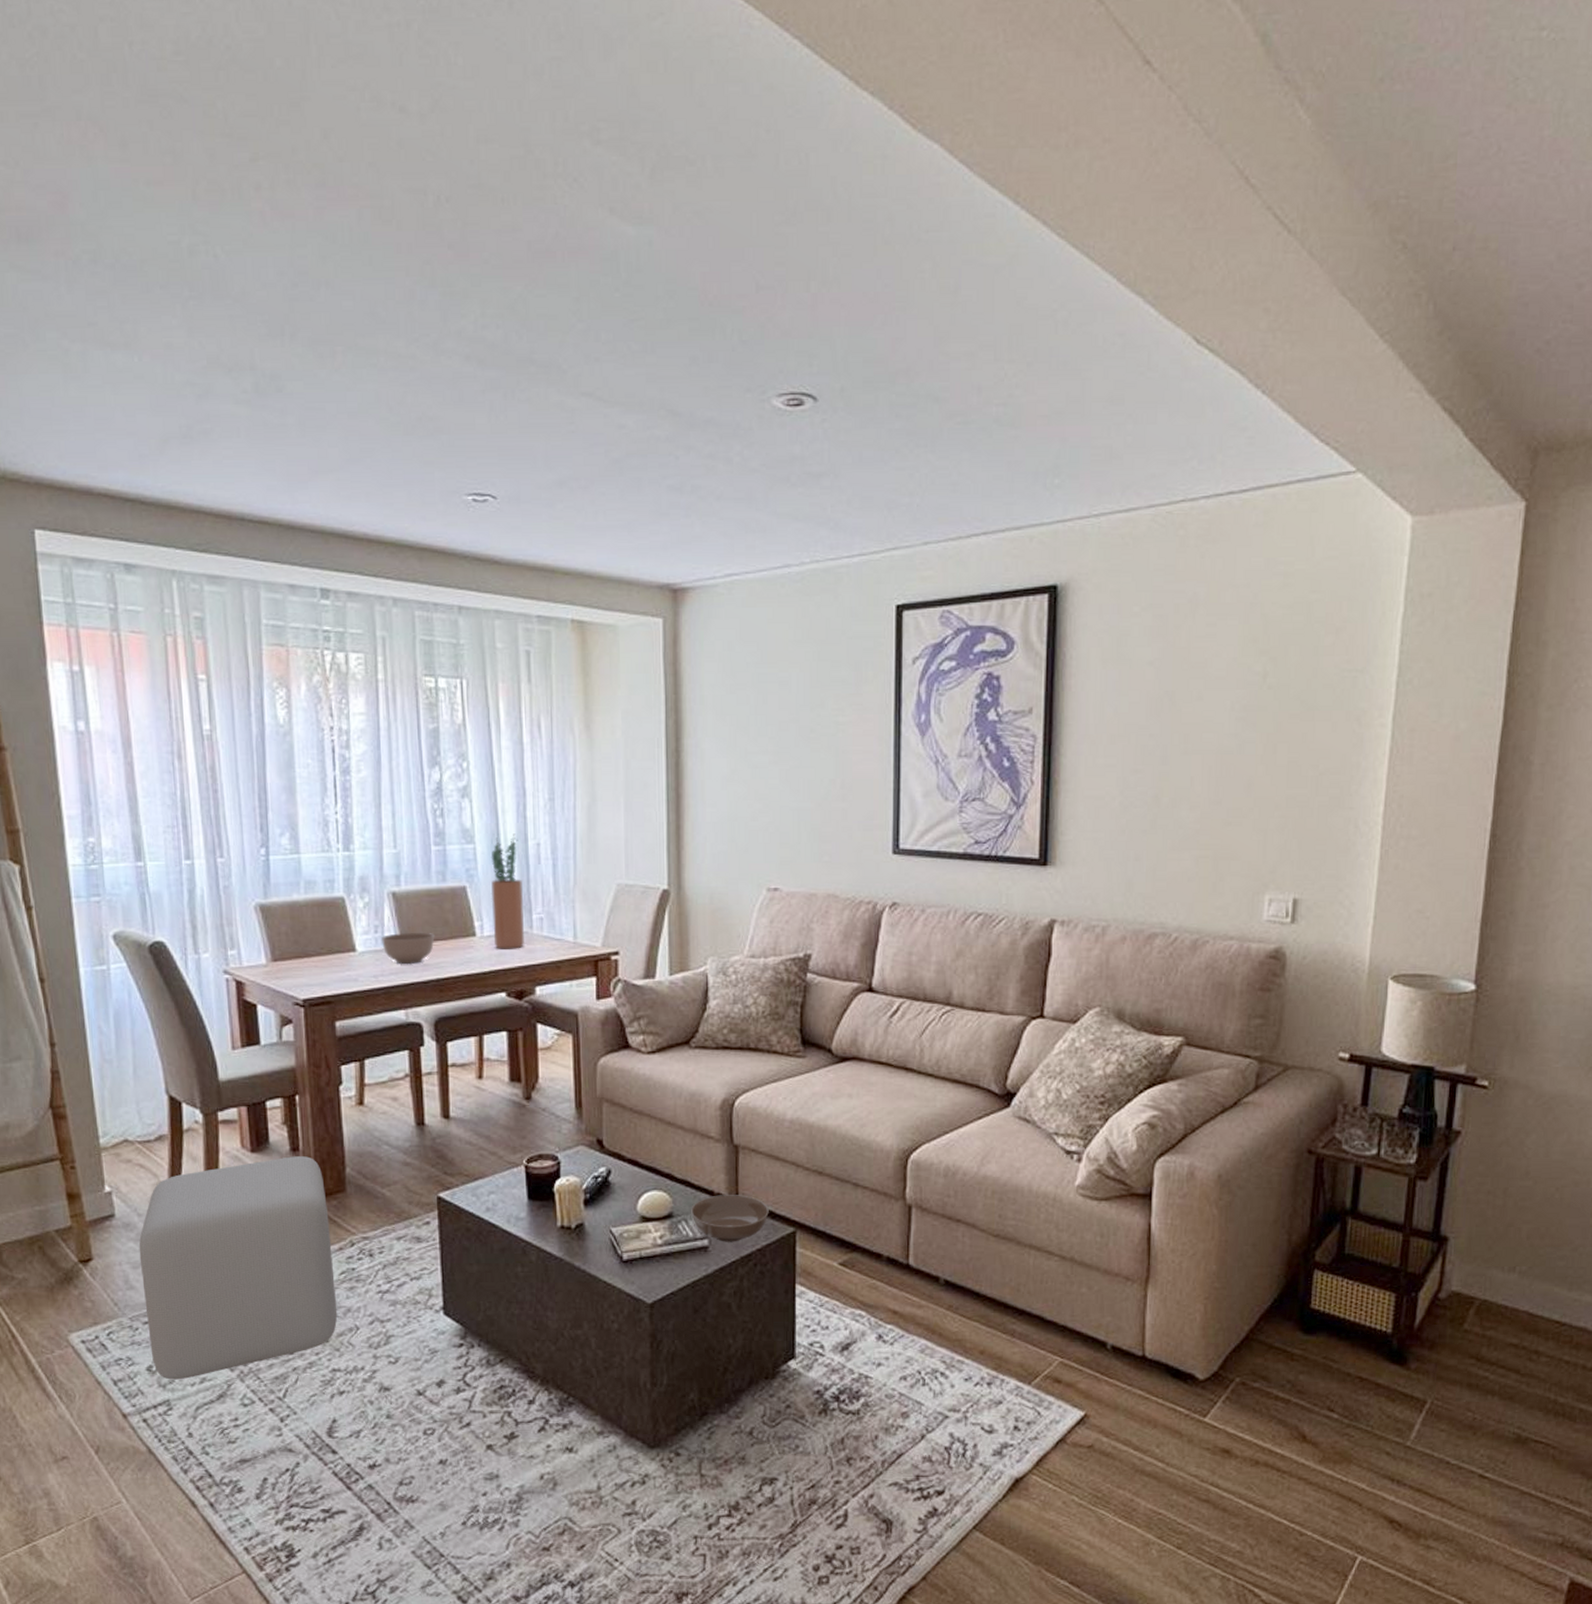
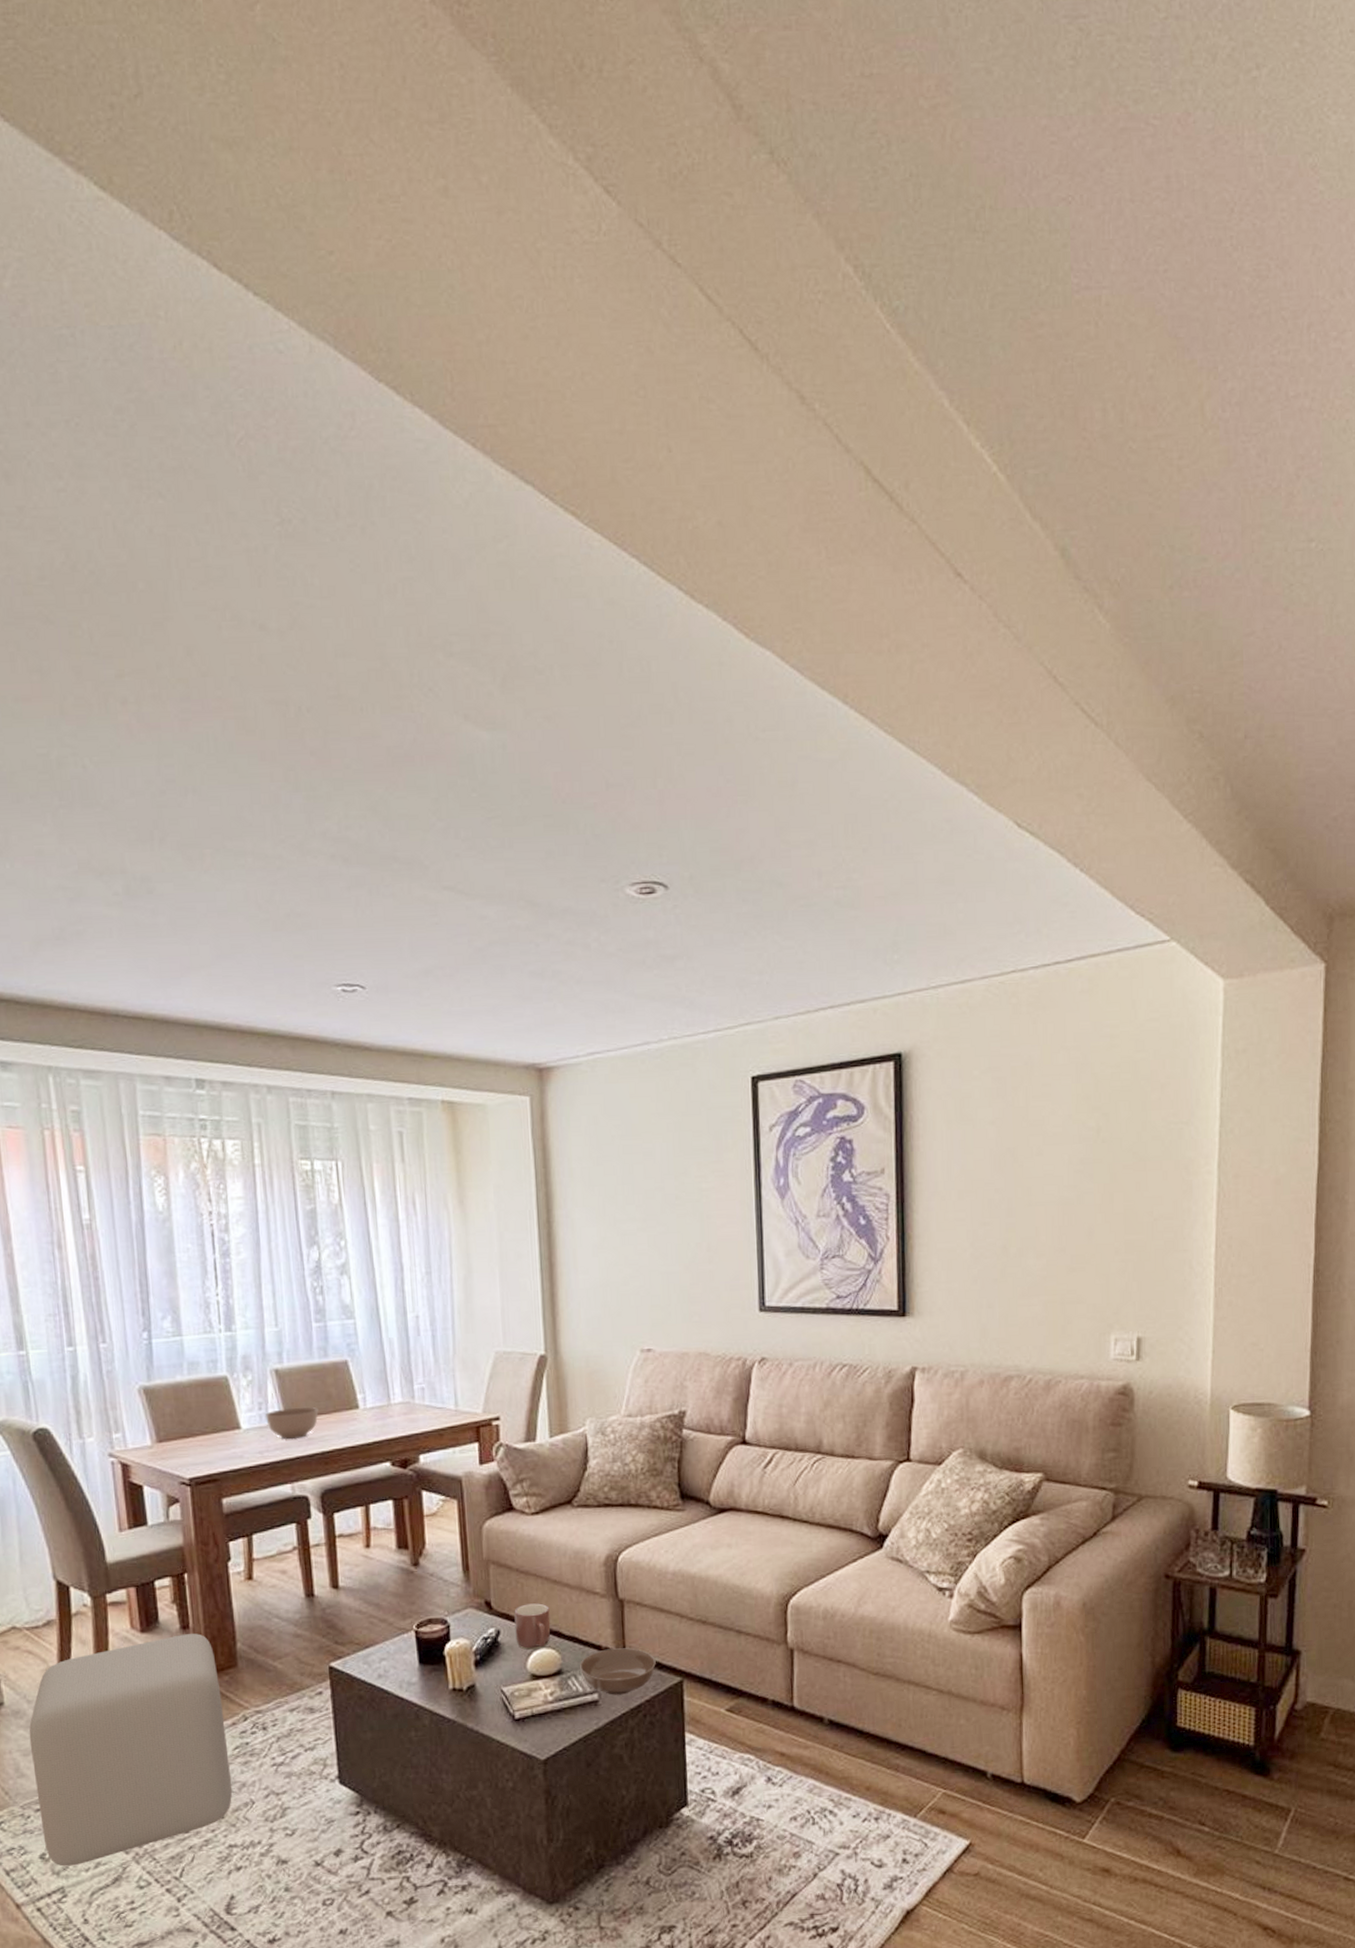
vase: present [491,833,524,949] -> none [371,1307,407,1420]
mug: none [626,1144,663,1192] -> present [514,1603,551,1651]

